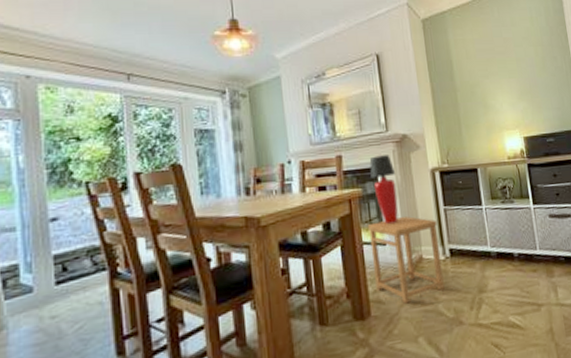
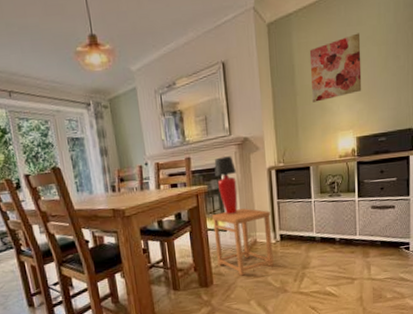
wall art: none [466,33,524,99] -> present [309,33,362,102]

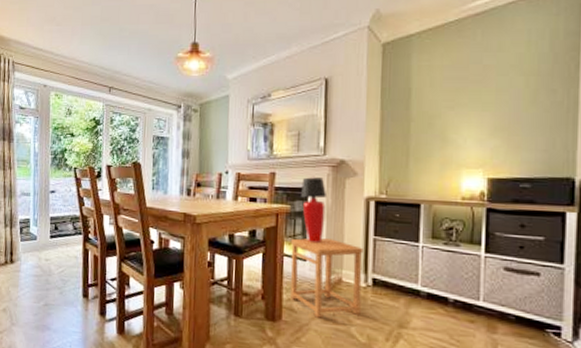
wall art: present [309,33,362,102] -> none [431,60,501,132]

